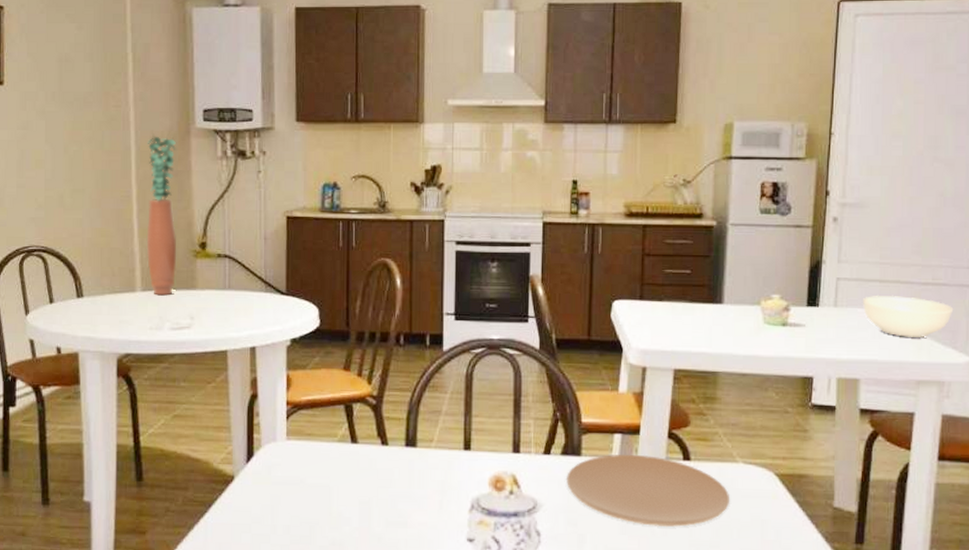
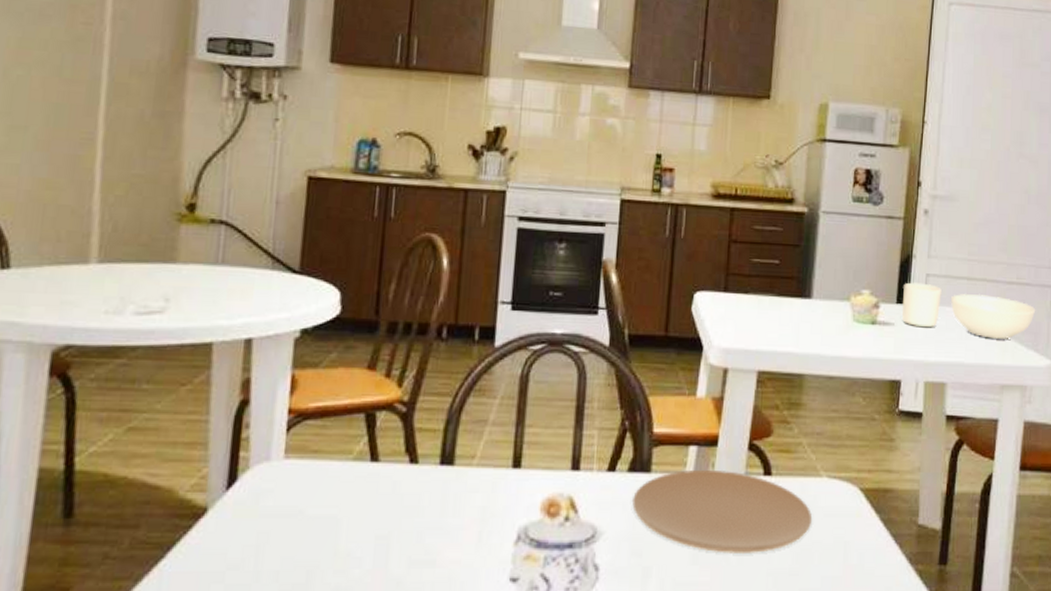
vase: present [146,130,176,296] -> none [110,57,166,270]
mug: none [812,286,853,327] -> present [901,282,942,327]

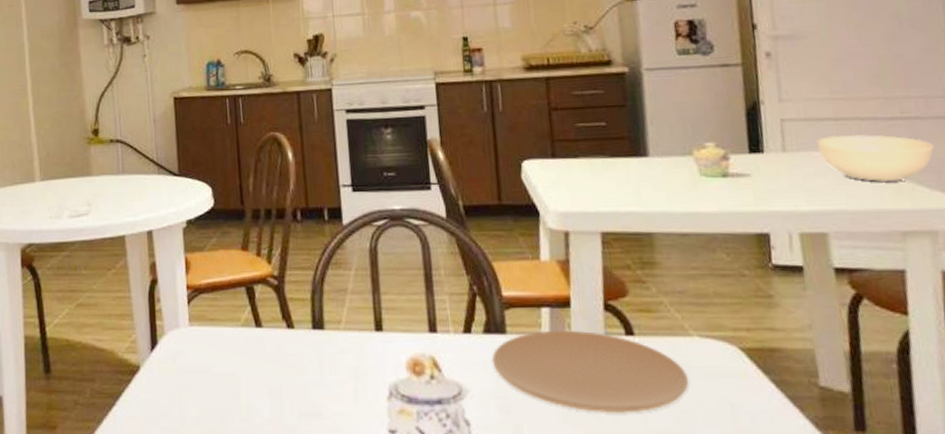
mug: present [901,282,942,327] -> none [754,129,805,175]

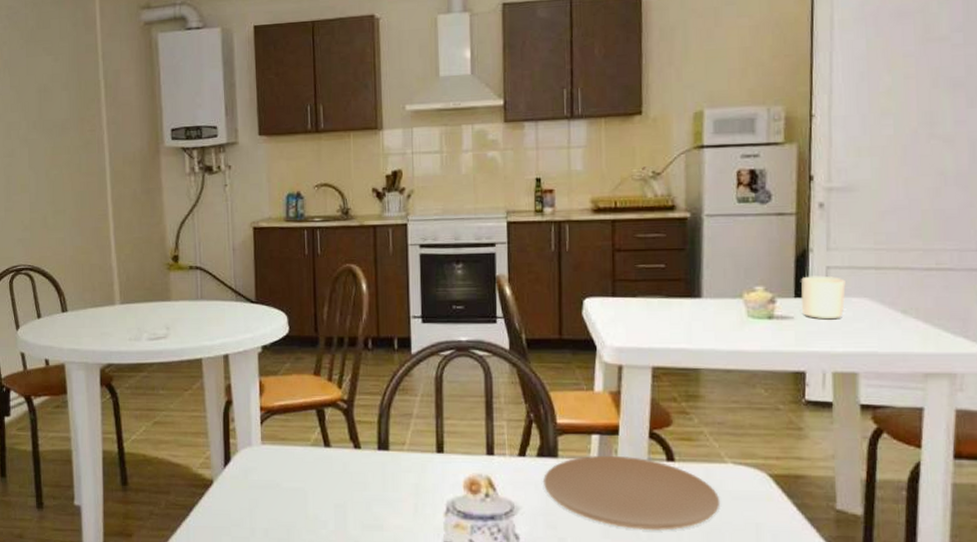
mug: none [754,129,805,175] -> present [801,275,846,318]
bowl: present [816,134,935,182] -> none [856,282,963,327]

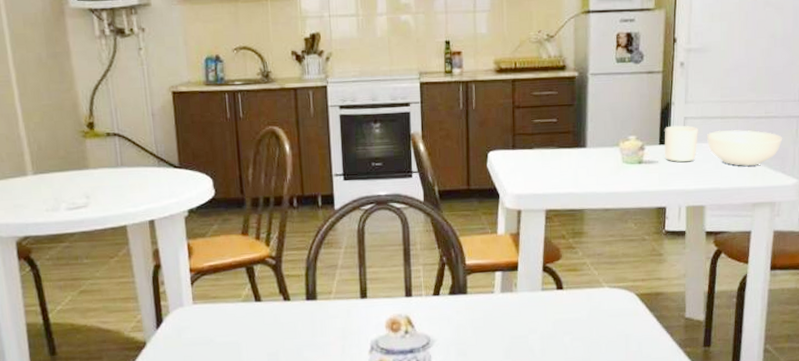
plate: present [542,455,720,531] -> none [454,288,599,349]
bowl: none [856,282,963,327] -> present [706,129,783,166]

